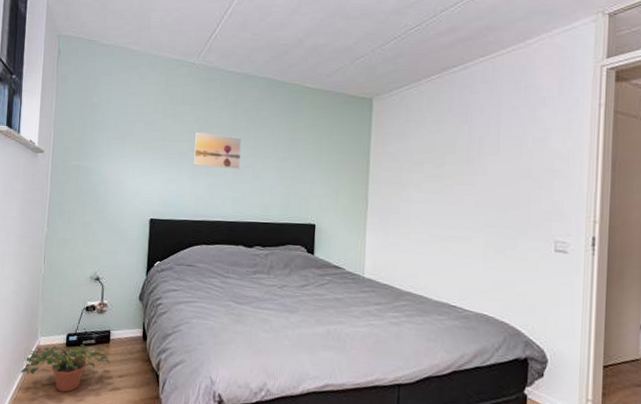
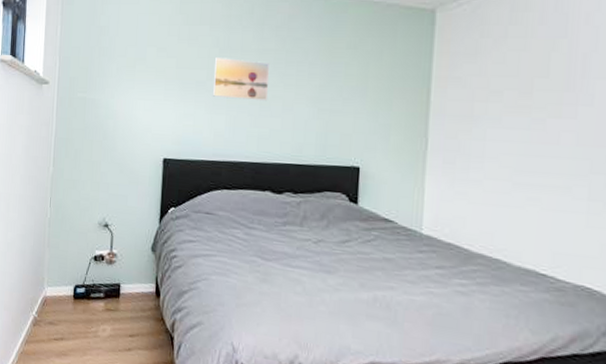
potted plant: present [21,343,110,393] -> none [27,297,120,350]

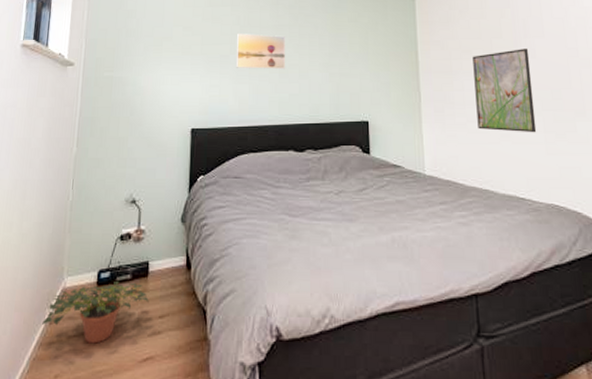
potted plant: none [27,297,120,350] -> present [42,280,149,344]
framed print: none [497,92,585,200] -> present [472,48,537,133]

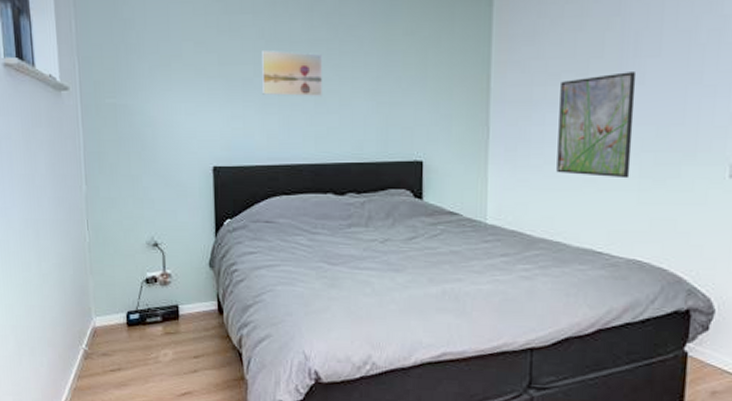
potted plant: present [42,280,149,344] -> none [77,322,182,378]

